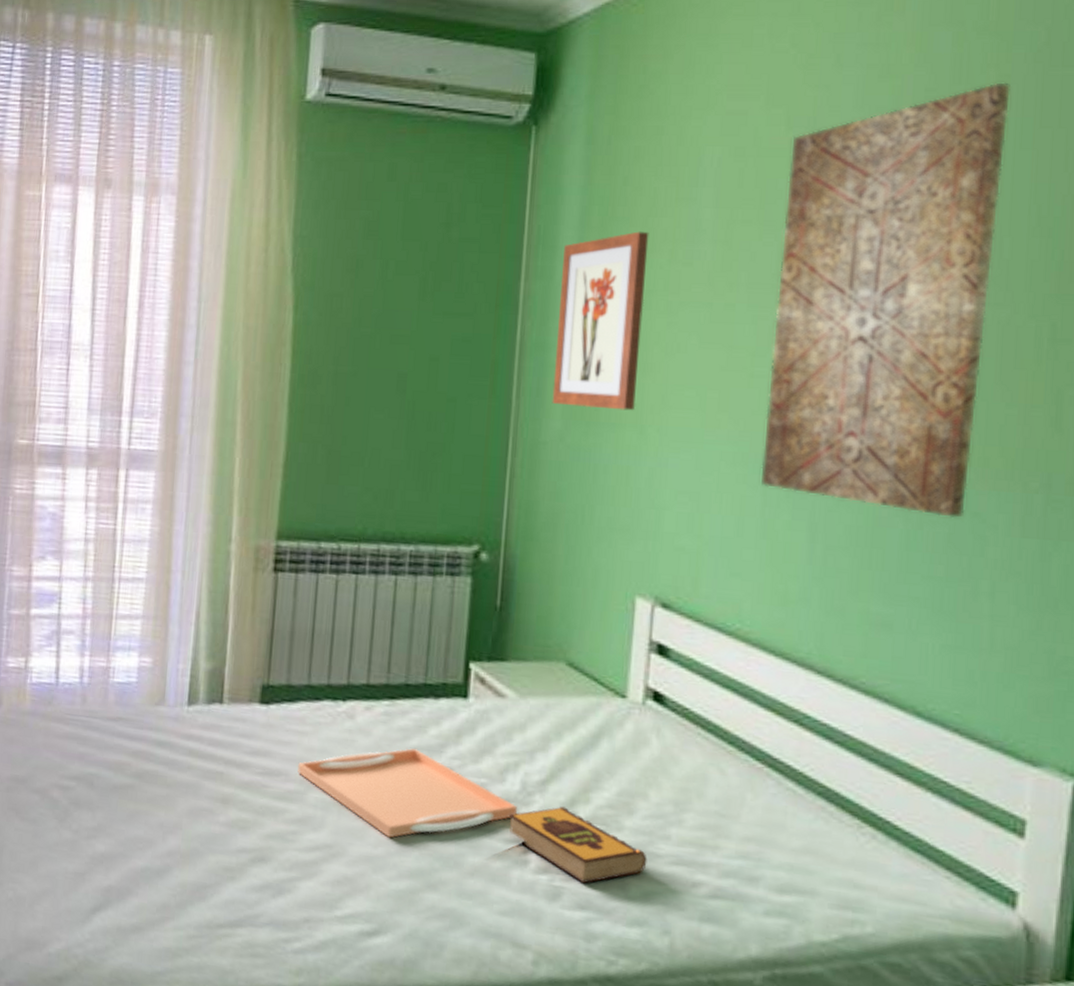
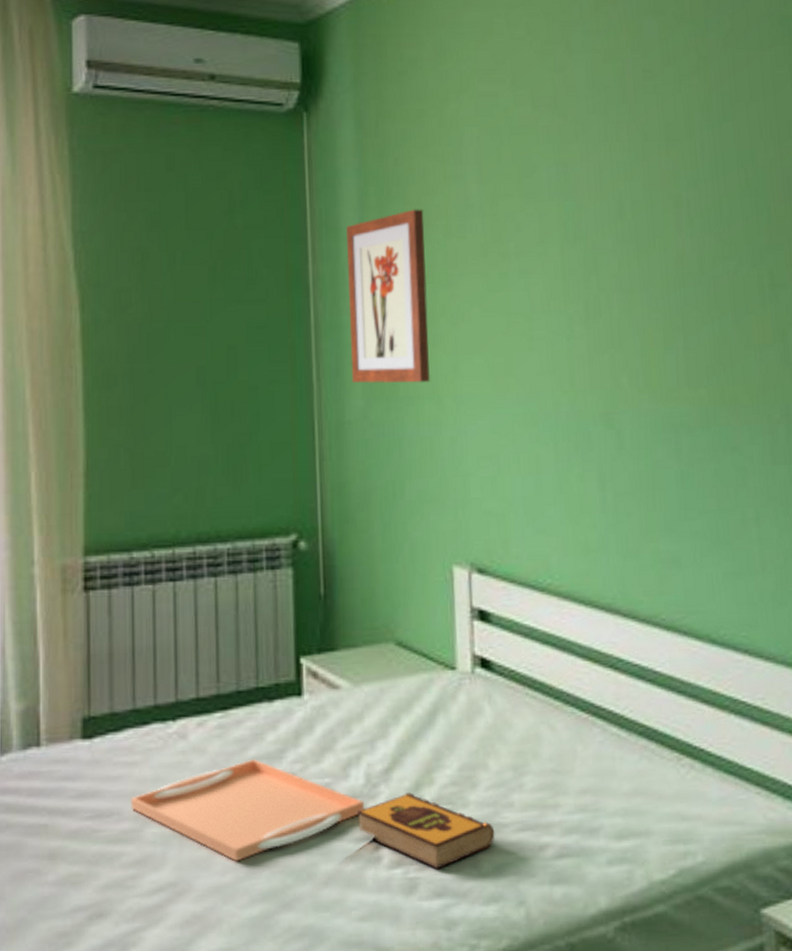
wall art: present [761,82,1012,519] -> none [537,63,726,455]

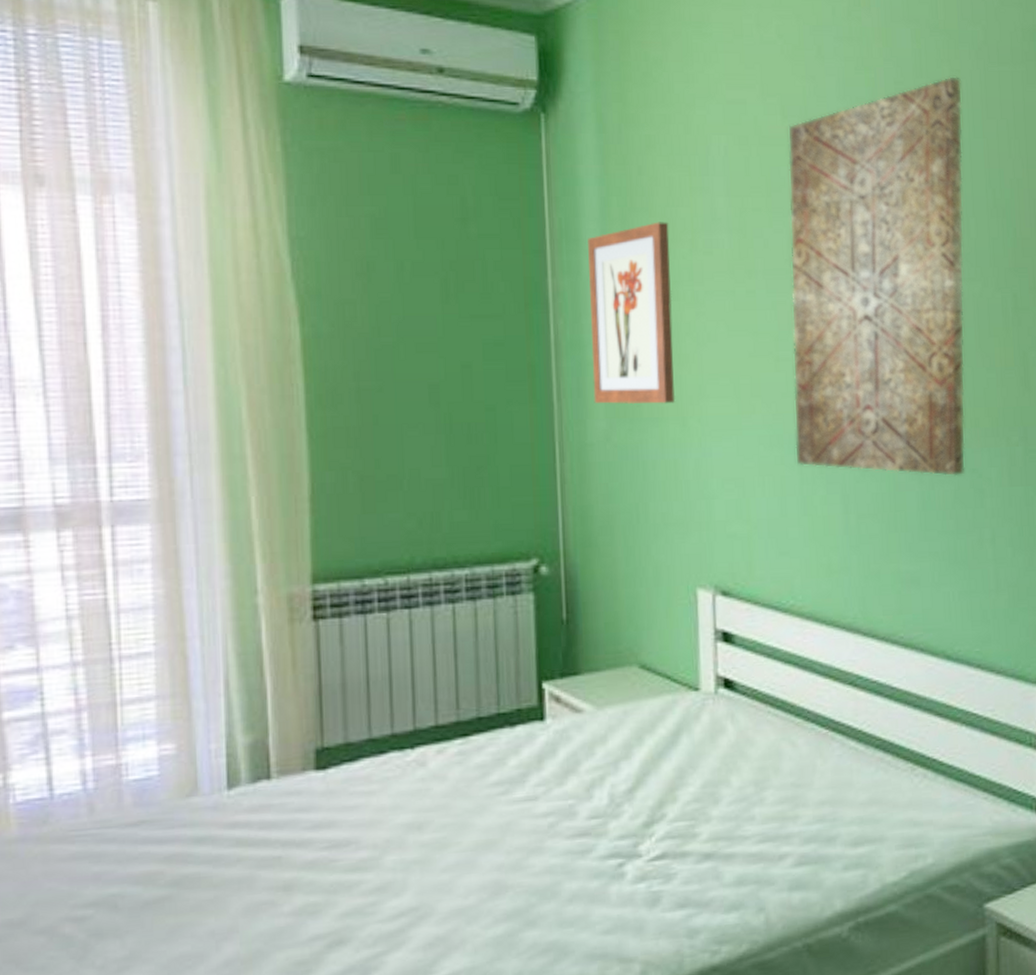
serving tray: present [129,759,364,862] -> none [367,784,608,884]
hardback book: present [357,792,495,870] -> none [601,810,737,882]
wall art: none [537,63,726,455] -> present [787,76,966,477]

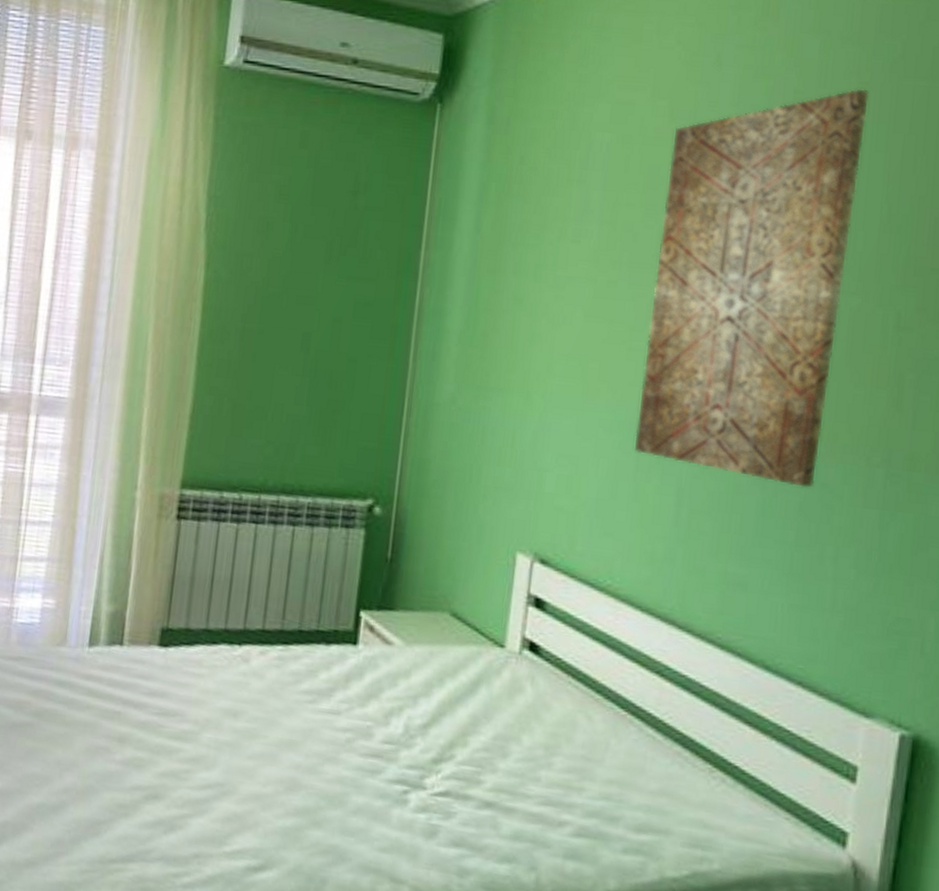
wall art: present [588,222,676,405] -> none [446,208,542,377]

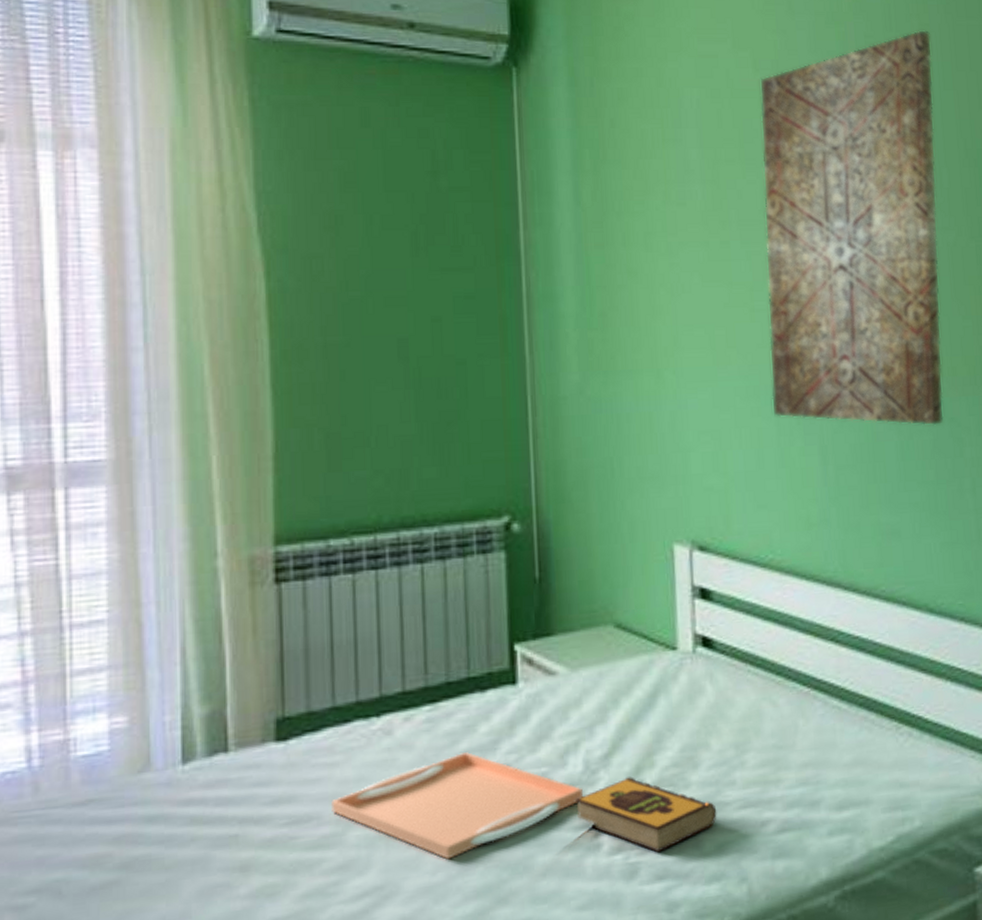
serving tray: none [192,691,400,778] -> present [330,752,583,860]
hardback book: none [392,749,518,822] -> present [576,777,717,853]

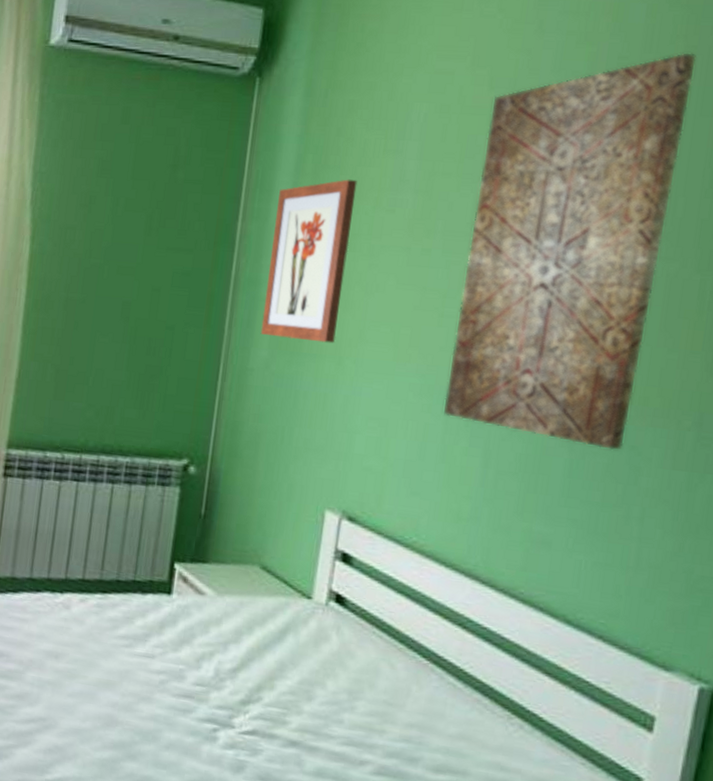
serving tray: present [330,752,583,860] -> none [17,636,210,714]
wall art: none [560,173,650,357] -> present [260,179,358,344]
hardback book: present [576,777,717,853] -> none [202,691,322,759]

